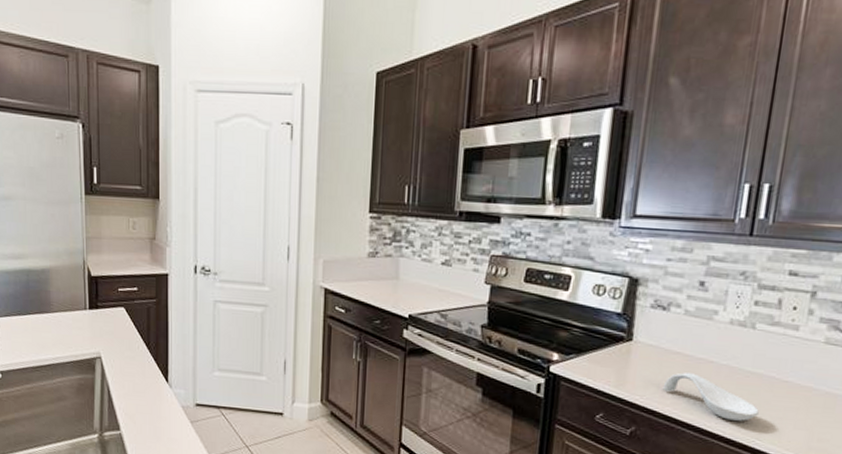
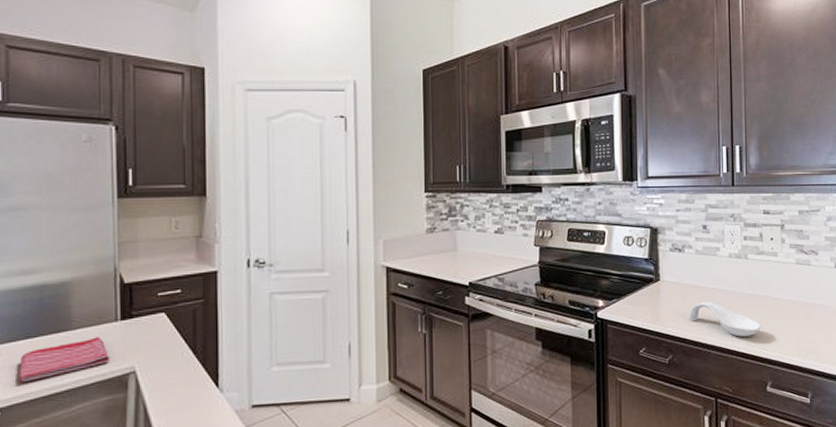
dish towel: none [13,322,81,353] -> present [18,337,111,383]

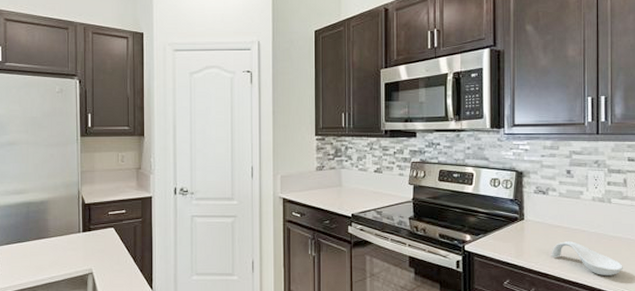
dish towel: present [18,337,111,383] -> none [12,244,75,276]

